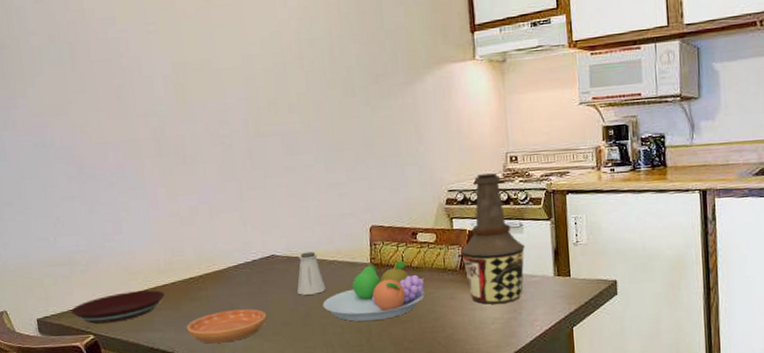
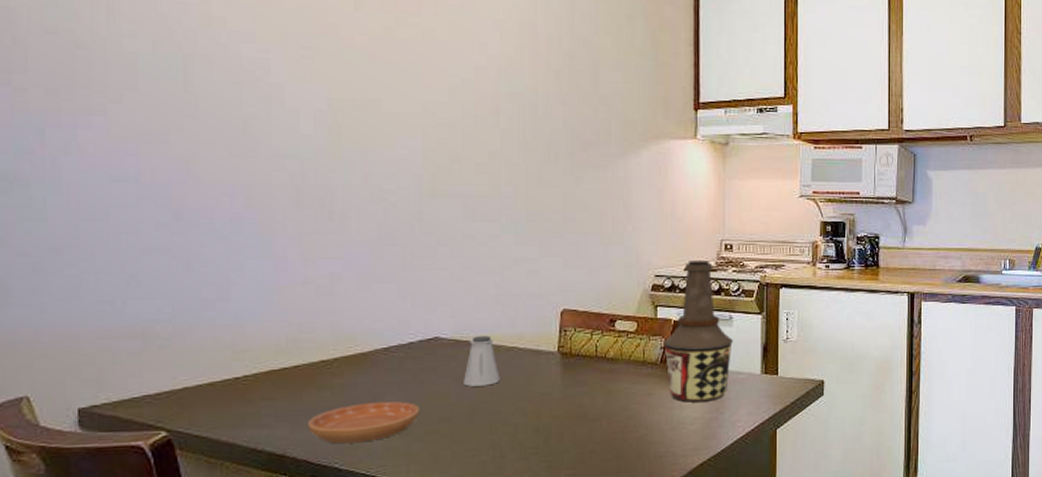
plate: present [71,290,165,324] -> none [135,374,282,416]
fruit bowl: present [323,261,425,322] -> none [494,351,620,420]

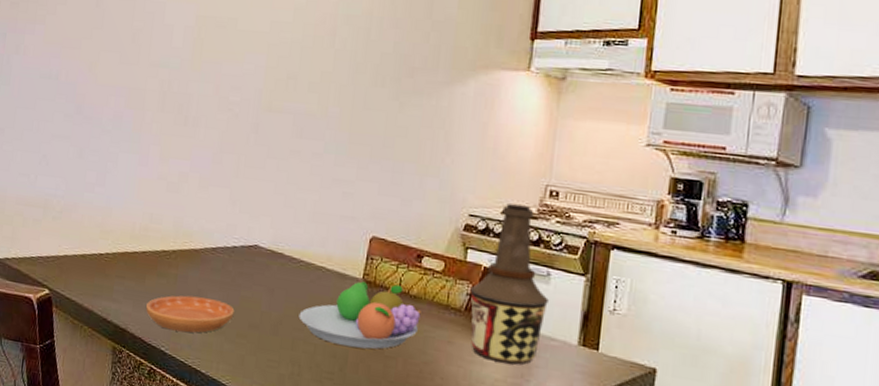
saltshaker: present [464,335,500,387] -> none [274,250,307,301]
fruit bowl: none [494,351,620,420] -> present [298,281,421,349]

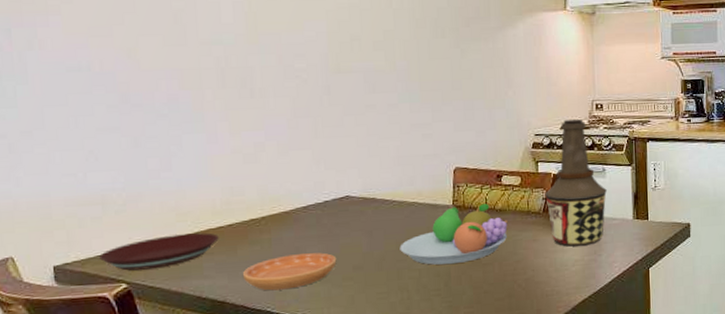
plate: none [33,250,132,282] -> present [99,233,219,271]

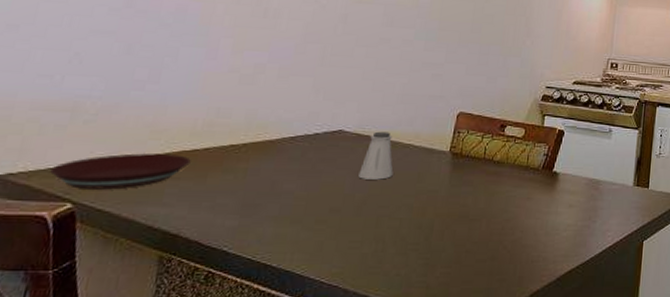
saucer: present [242,252,337,291] -> none [205,188,314,228]
saltshaker: none [372,193,404,238] -> present [358,131,394,180]
fruit bowl: present [400,203,508,265] -> none [384,153,504,217]
bottle: present [545,119,607,247] -> none [547,75,611,209]

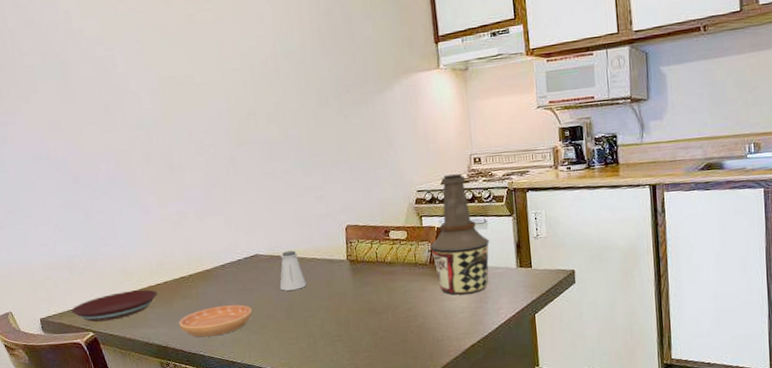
saucer: none [205,188,314,228] -> present [178,304,253,338]
bottle: none [547,75,611,209] -> present [430,174,489,295]

